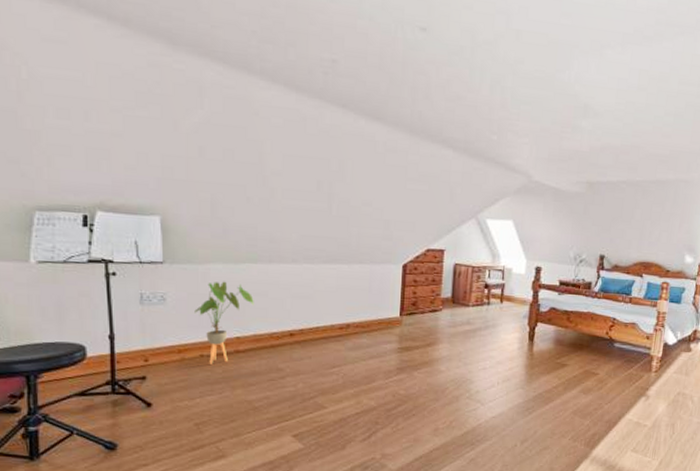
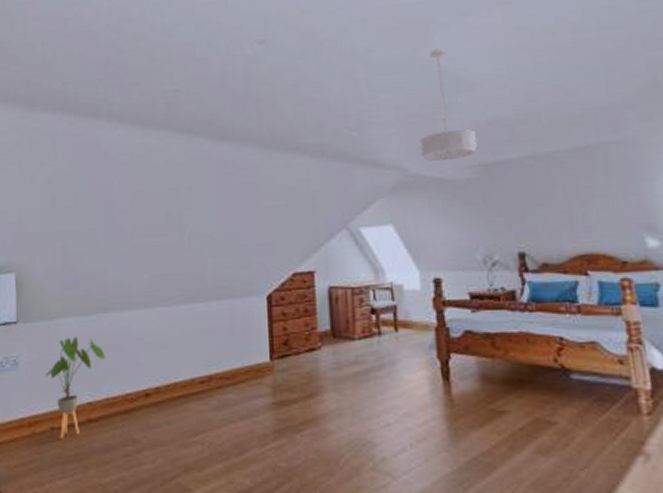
ceiling light fixture: none [545,73,590,174] -> present [419,48,478,161]

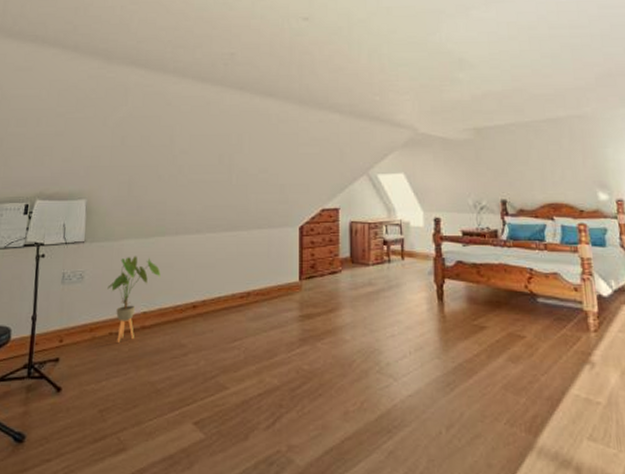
ceiling light fixture: present [419,48,478,161] -> none [428,34,474,123]

